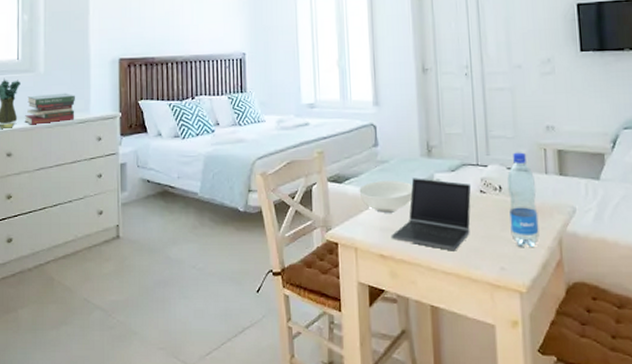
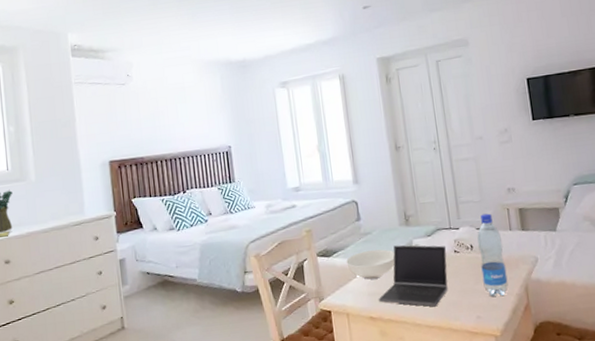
books: present [25,93,75,125] -> none [20,198,71,232]

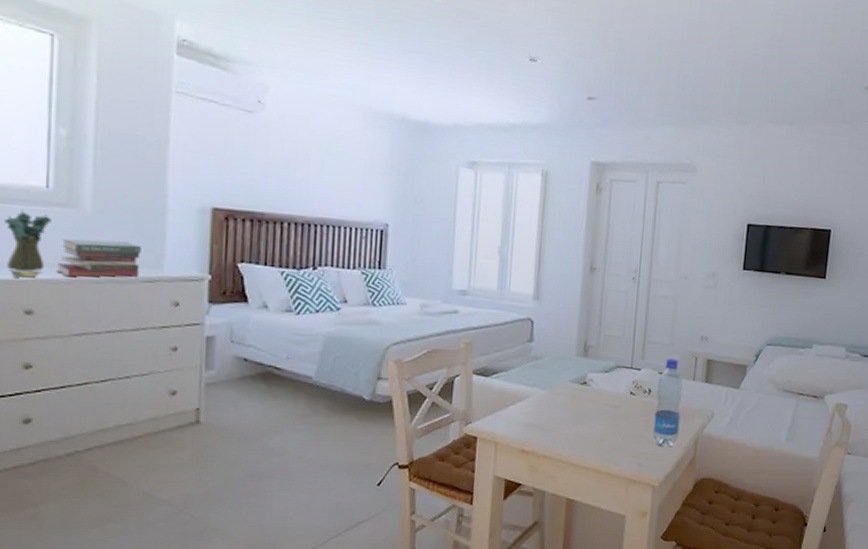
books: none [20,198,71,232] -> present [57,238,141,279]
bowl: present [346,249,395,280] -> none [506,377,564,409]
laptop computer: present [378,245,448,307] -> none [534,376,623,448]

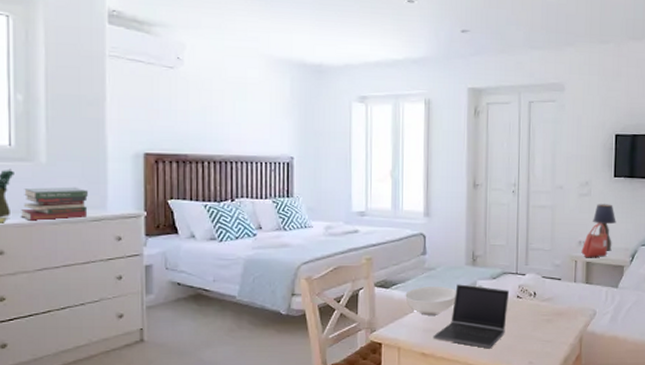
bowl: none [506,377,564,409] -> present [405,287,456,315]
laptop computer: none [534,376,623,448] -> present [433,284,510,349]
bottle: present [653,358,683,447] -> none [540,263,566,345]
handbag: none [702,317,732,355] -> present [581,222,608,258]
table lamp: none [717,297,742,349] -> present [593,204,616,251]

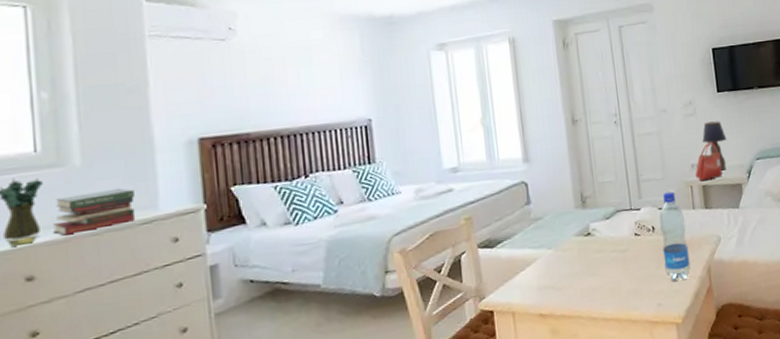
bowl: present [405,287,456,315] -> none [513,235,570,272]
laptop computer: present [433,284,510,349] -> none [549,228,628,298]
bottle: none [540,263,566,345] -> present [659,191,691,281]

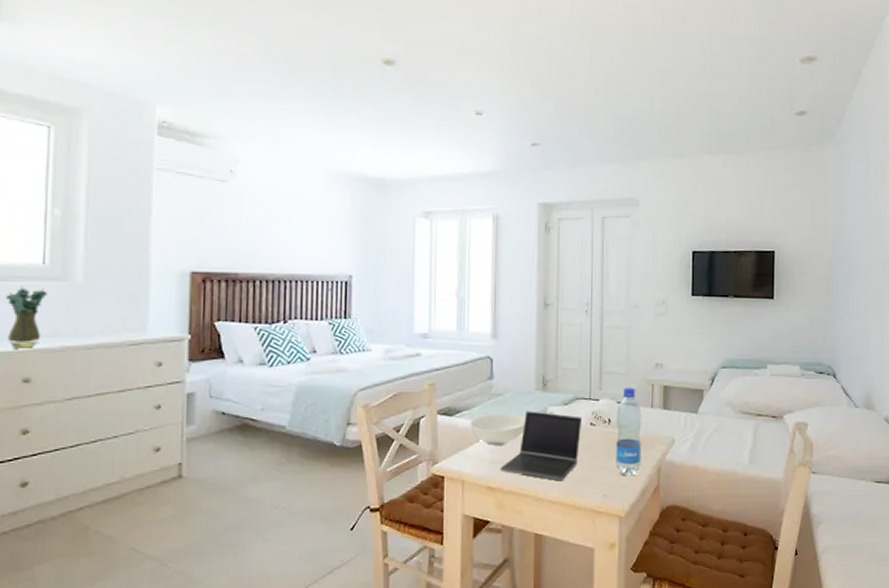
books: present [53,188,136,236] -> none [52,308,127,345]
bowl: none [513,235,570,272] -> present [470,414,526,445]
laptop computer: none [549,228,628,298] -> present [500,411,583,481]
handbag: present [695,141,723,182] -> none [658,343,686,382]
table lamp: present [702,121,727,171] -> none [670,324,695,374]

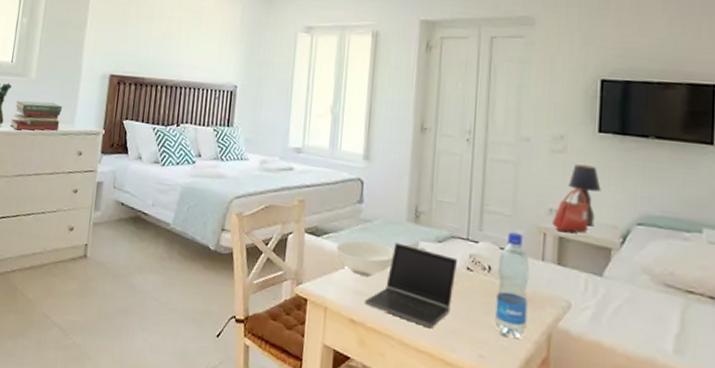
books: none [52,308,127,345] -> present [10,100,62,132]
handbag: none [658,343,686,382] -> present [552,187,589,233]
table lamp: none [670,324,695,374] -> present [569,164,601,227]

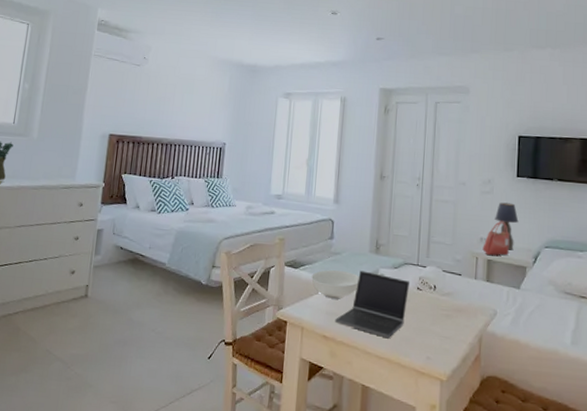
books: present [10,100,62,132] -> none [12,158,63,186]
bottle: present [495,232,530,340] -> none [439,257,466,343]

